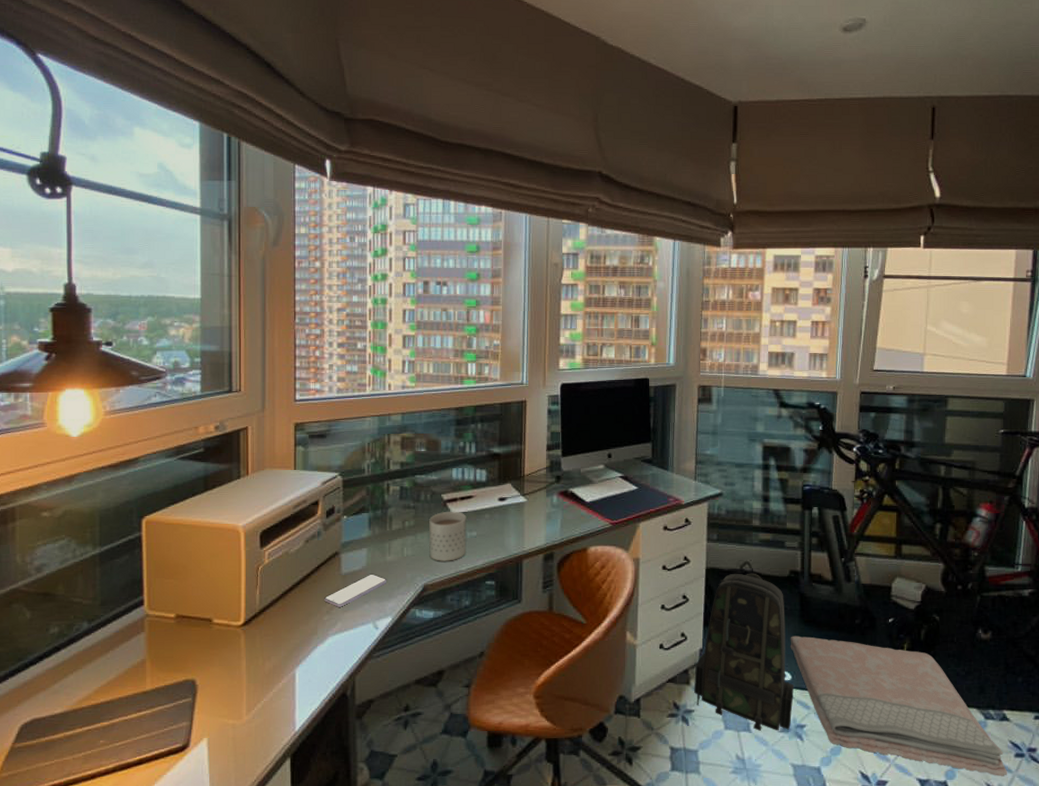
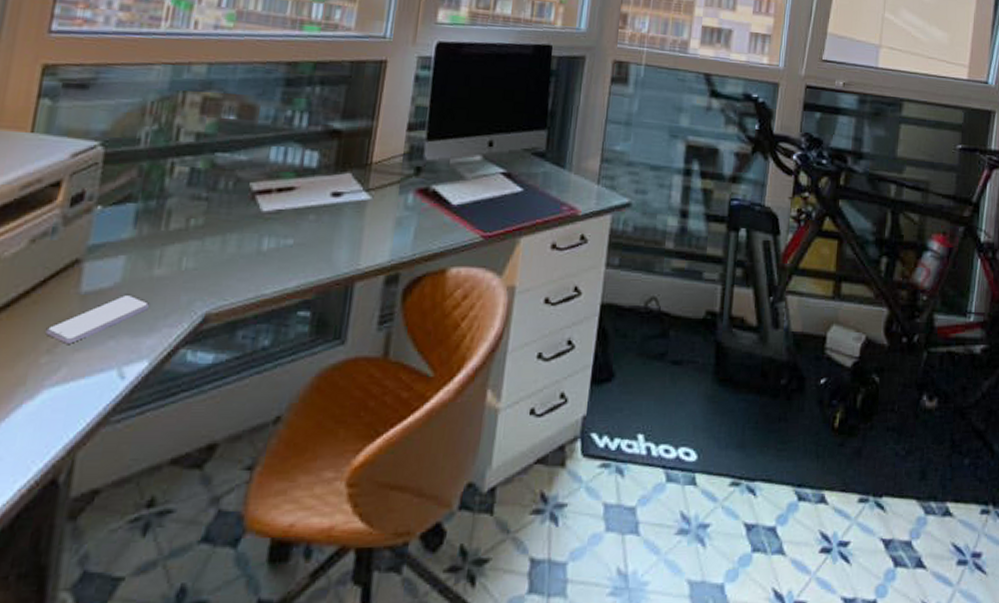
mug: present [428,511,467,561] -> none [219,207,282,280]
backpack: present [694,573,794,731] -> none [570,312,699,533]
towel: present [790,636,1007,776] -> none [698,399,947,592]

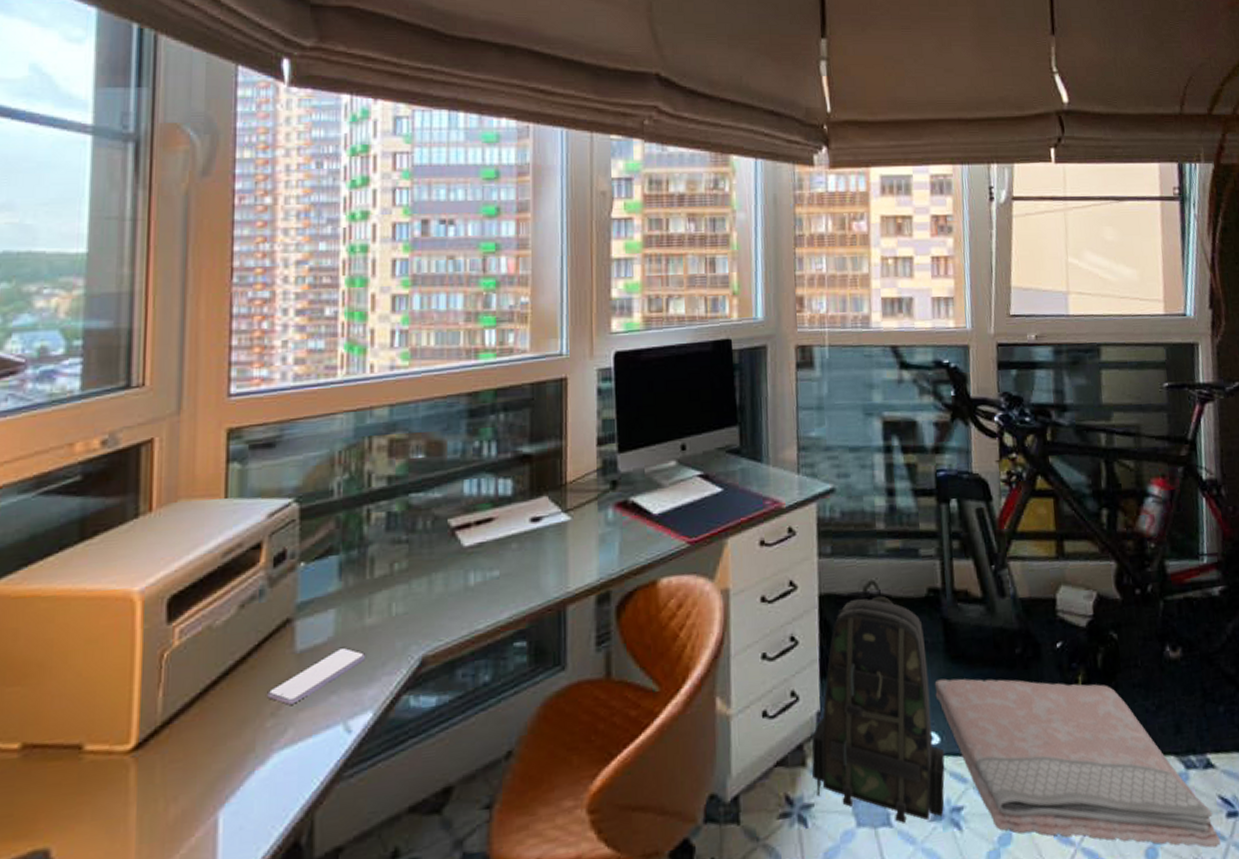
backpack: none [570,312,699,533] -> present [811,595,945,823]
towel: none [698,399,947,592] -> present [934,678,1221,848]

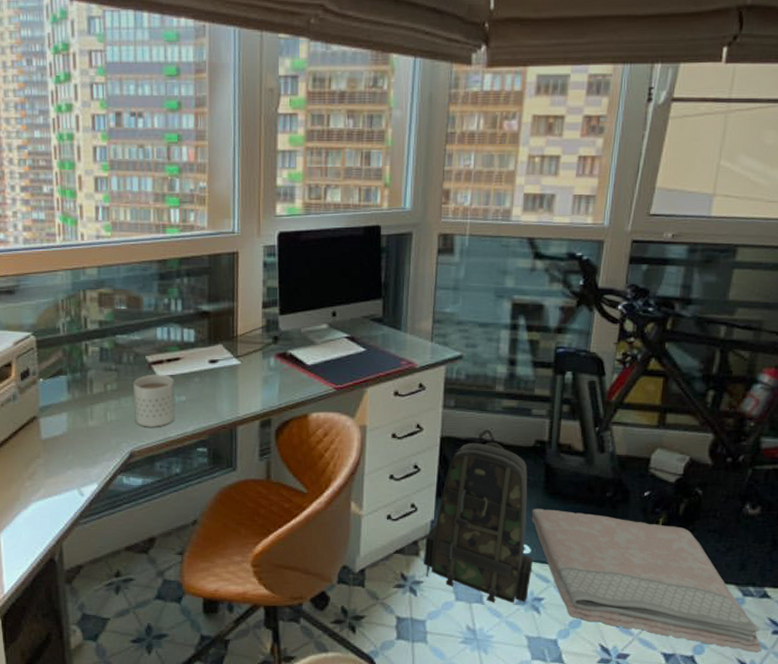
smartphone: present [267,647,366,705] -> none [24,439,91,473]
mug: none [428,542,485,619] -> present [133,374,175,427]

